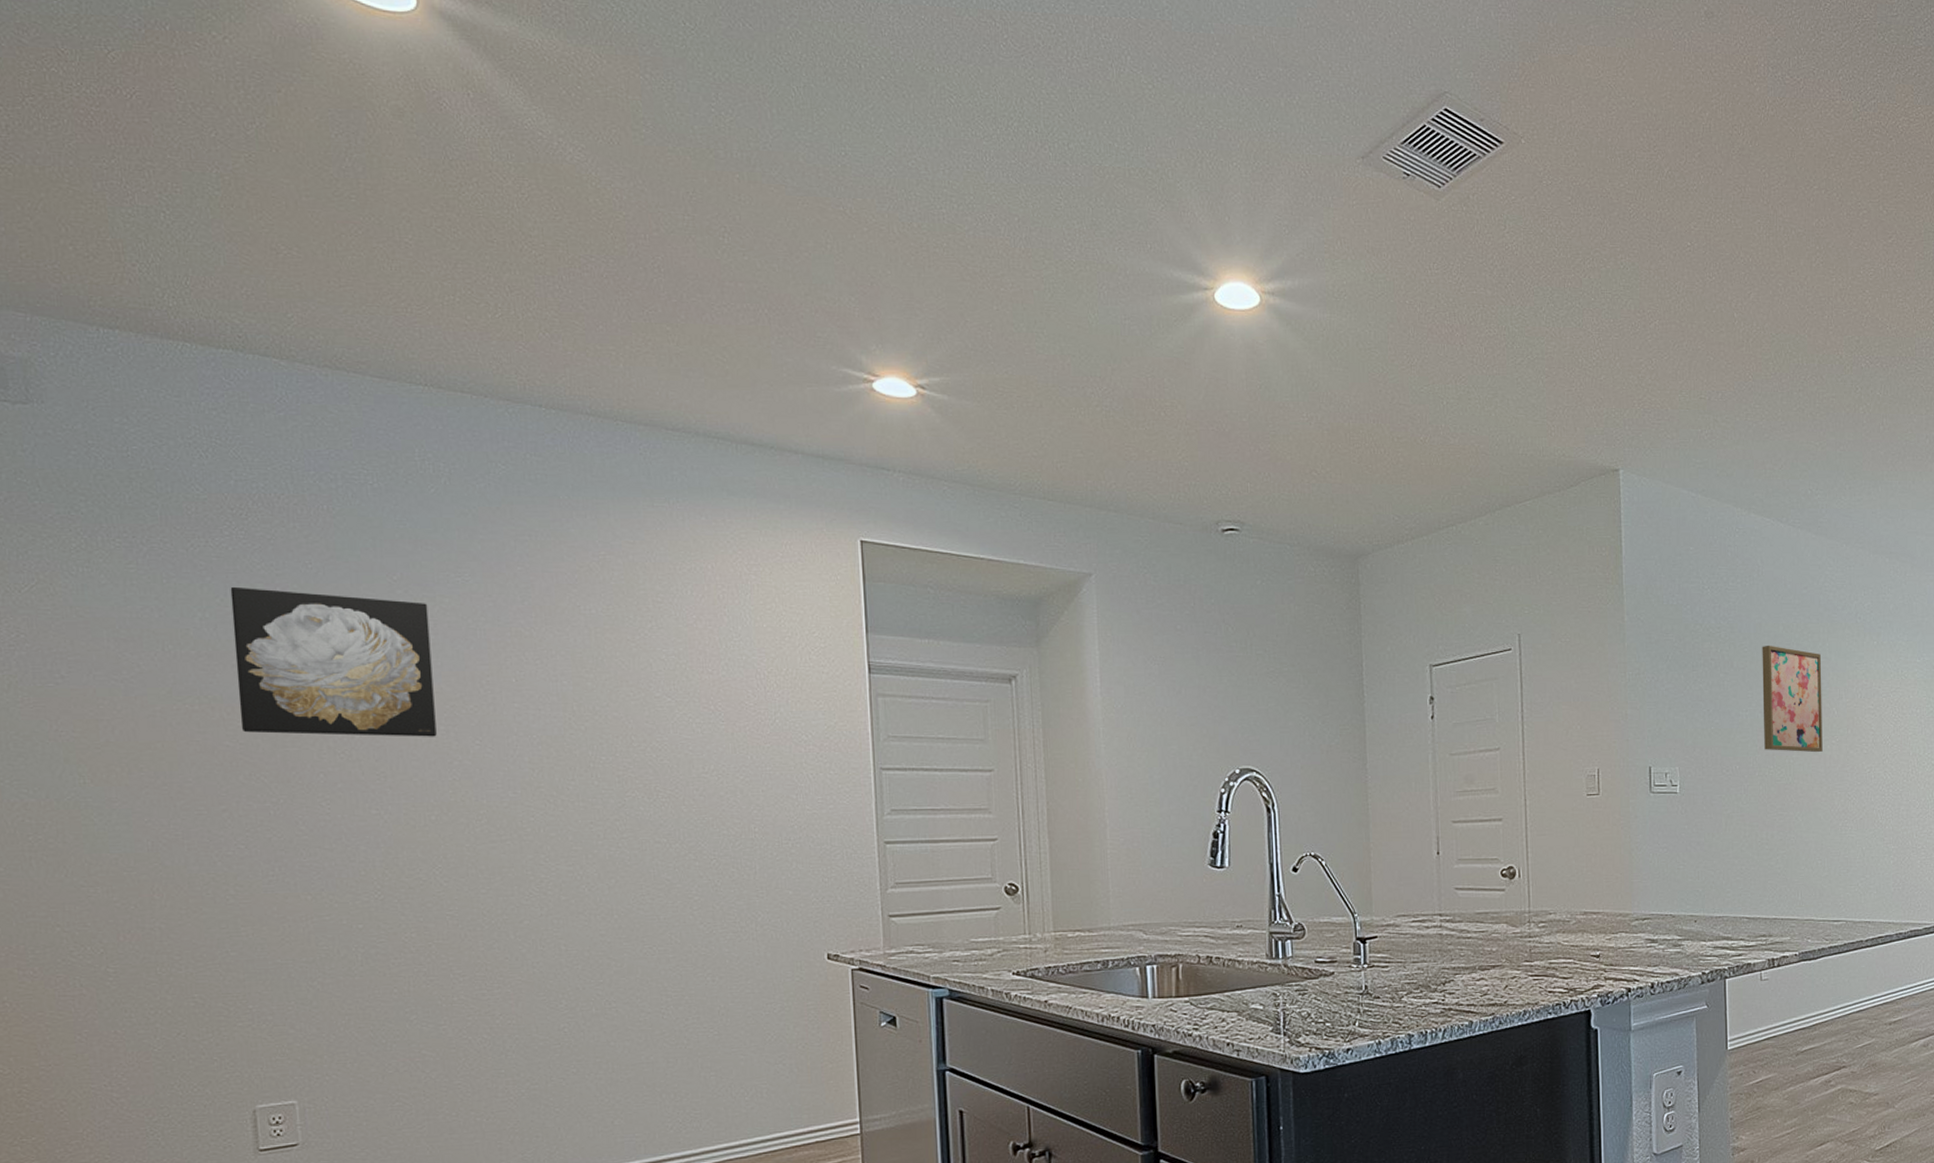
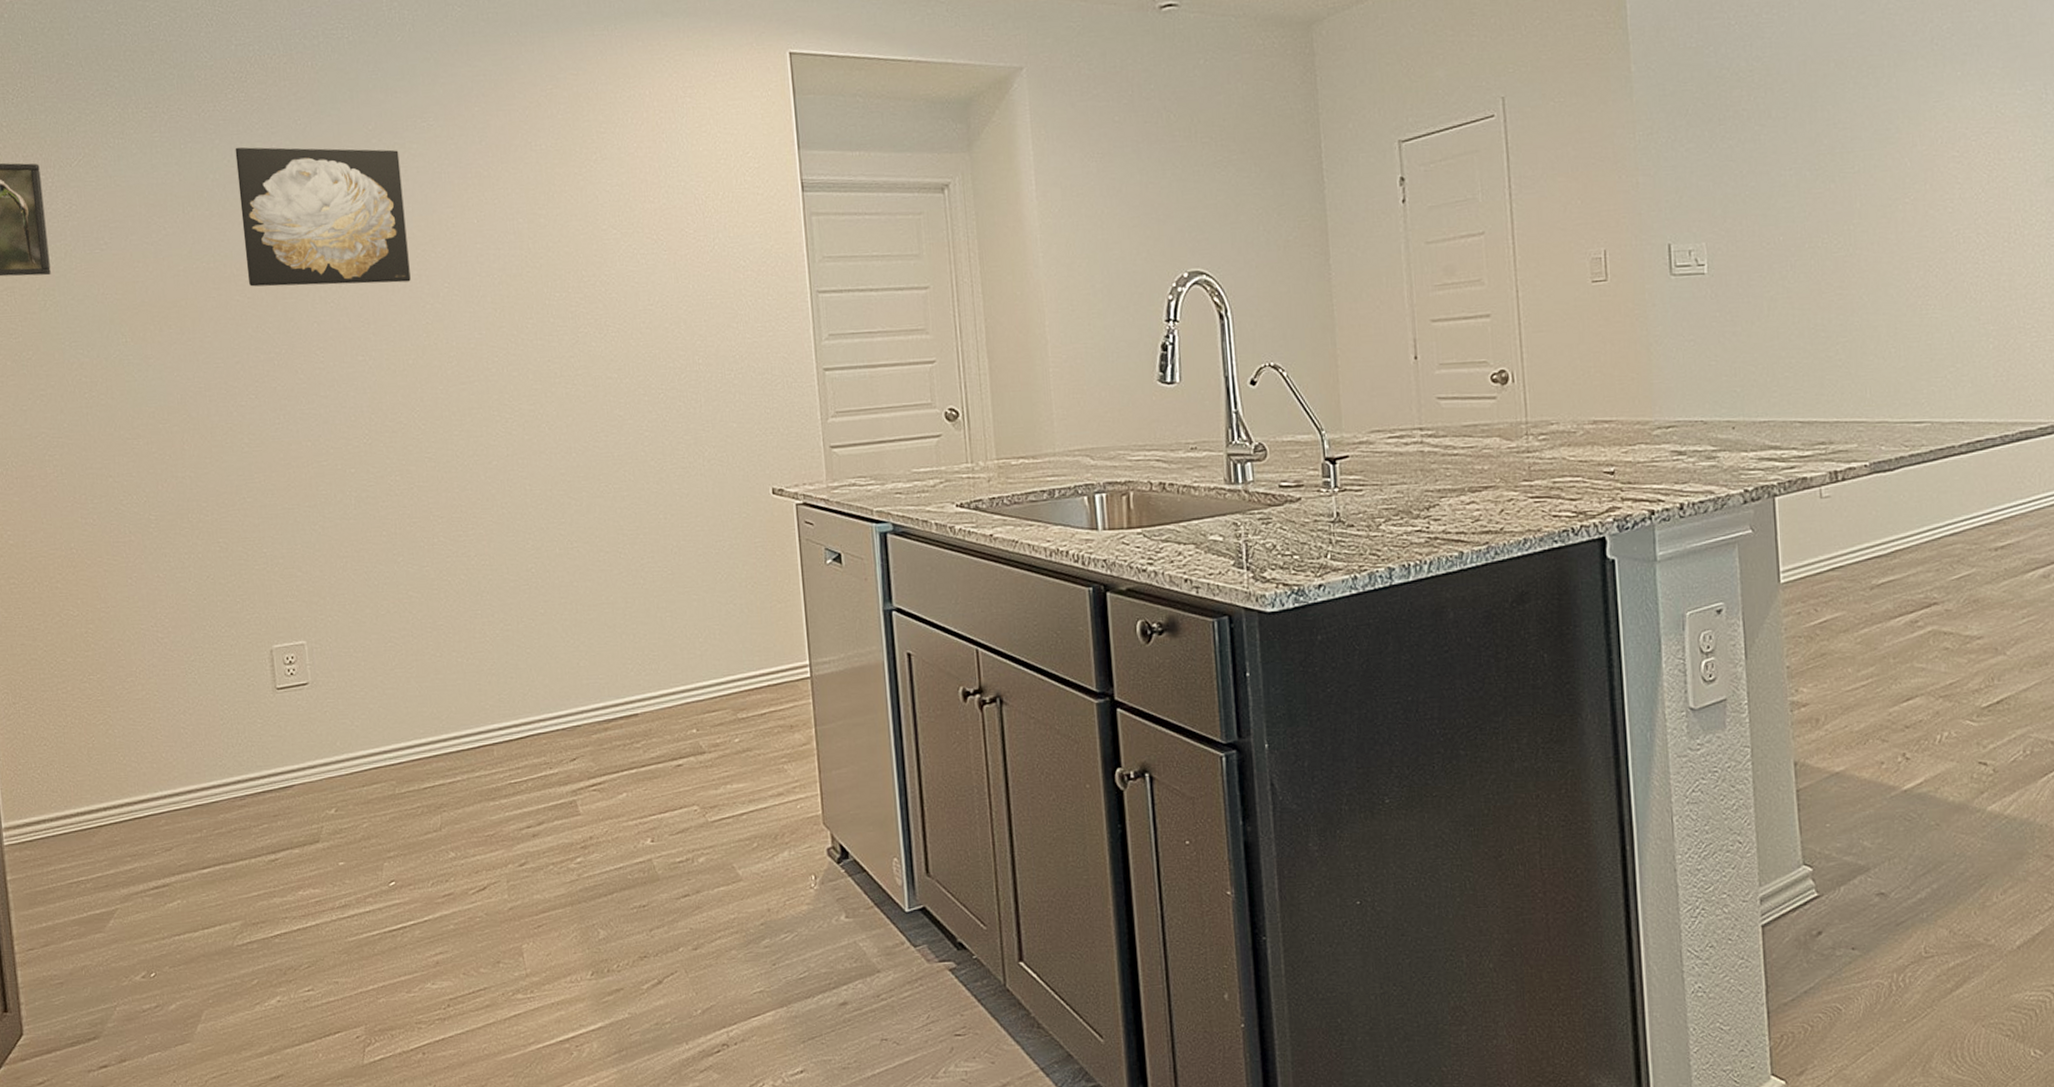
wall art: present [1762,645,1823,753] -> none [1808,86,1893,216]

